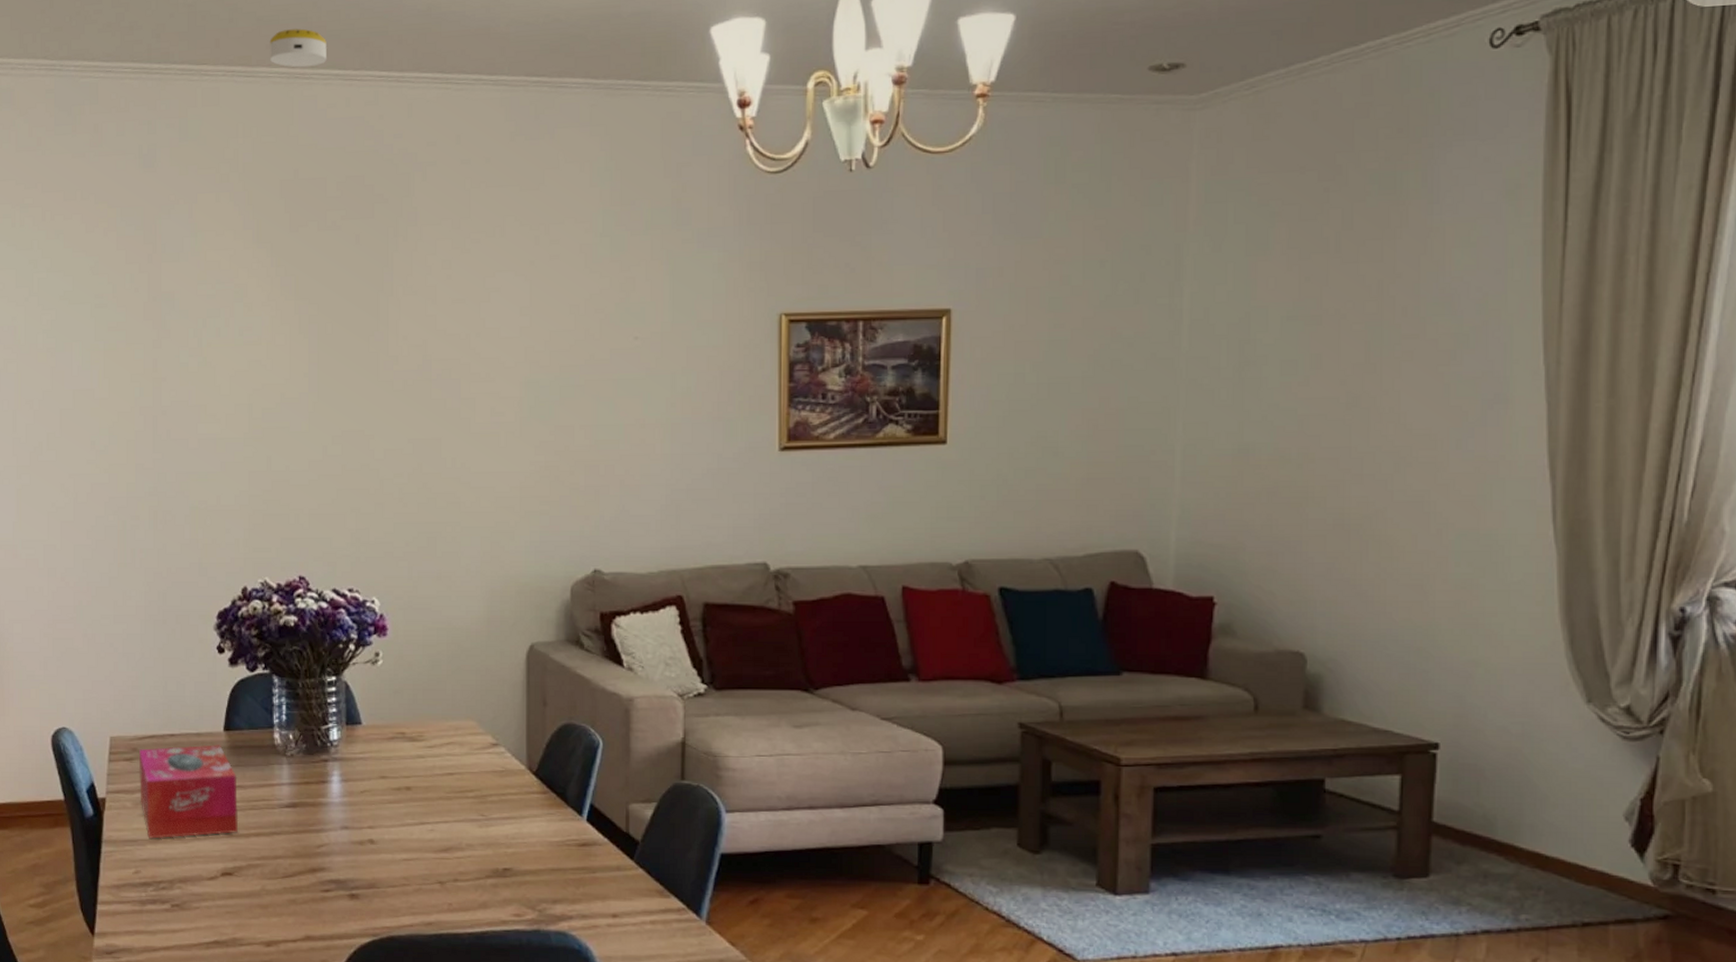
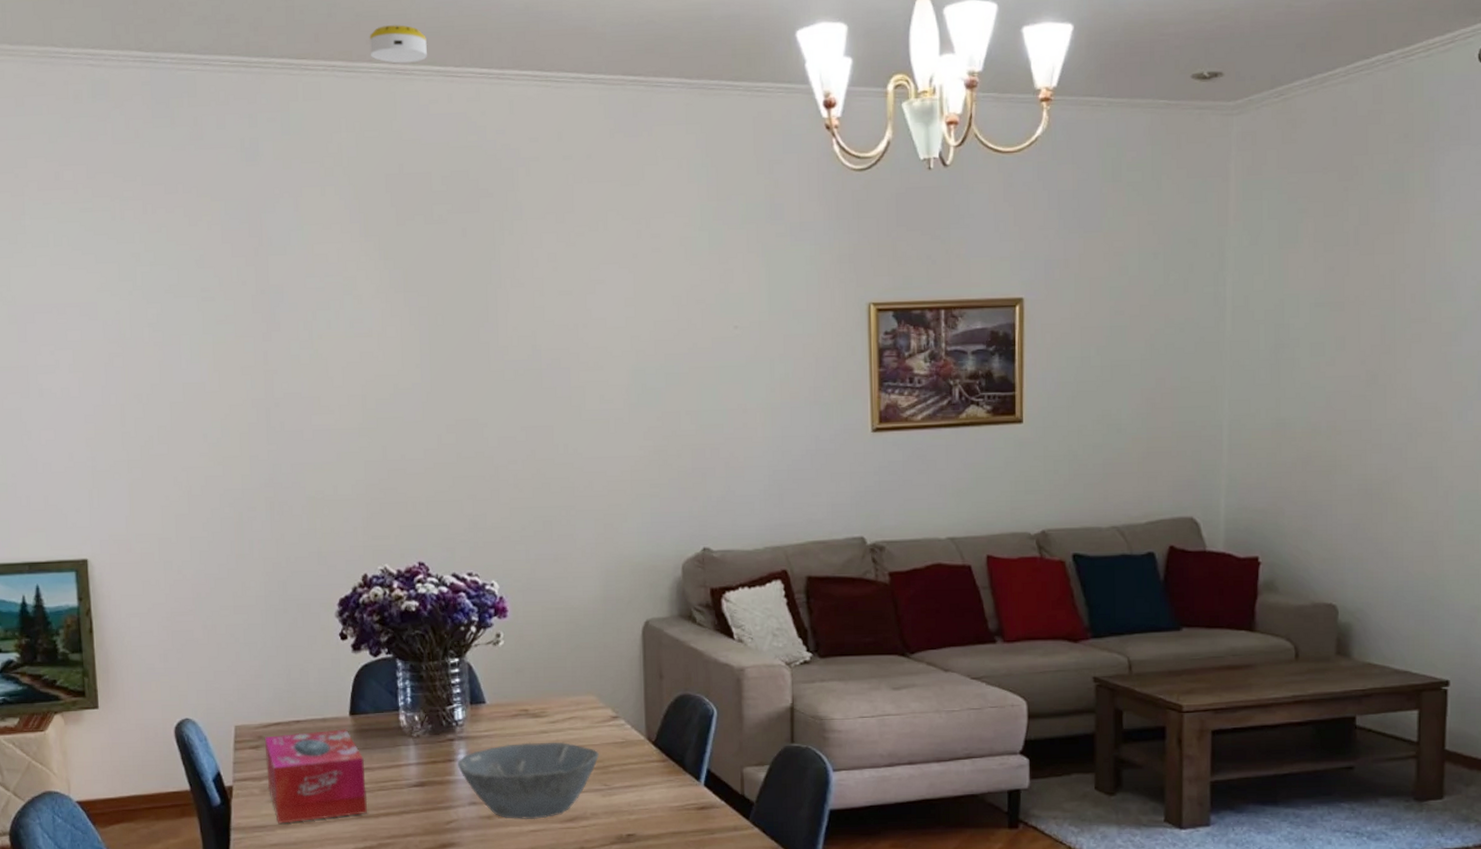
bowl: none [331,767,477,848] -> present [458,741,599,820]

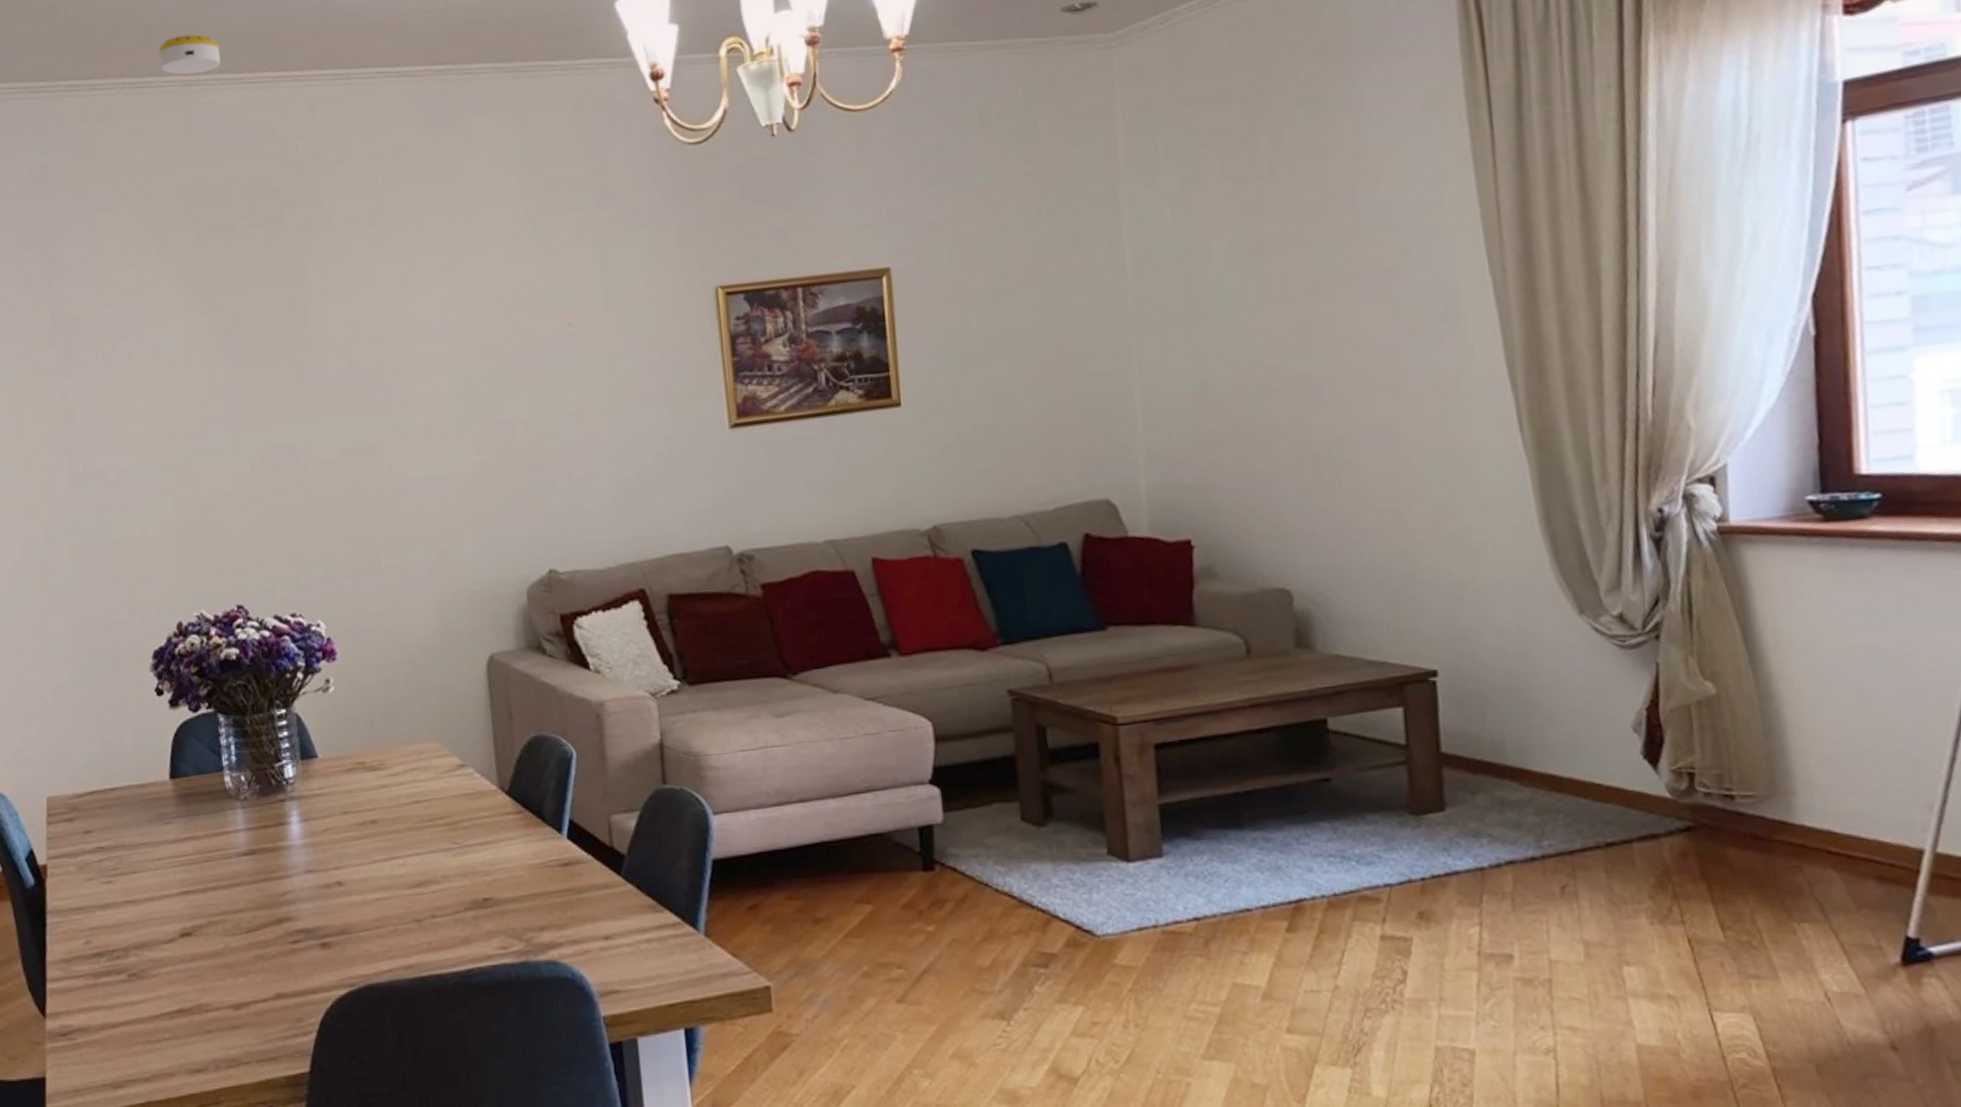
tissue box: present [264,729,368,824] -> none [79,794,194,904]
bowl: present [458,741,599,820] -> none [290,796,447,888]

